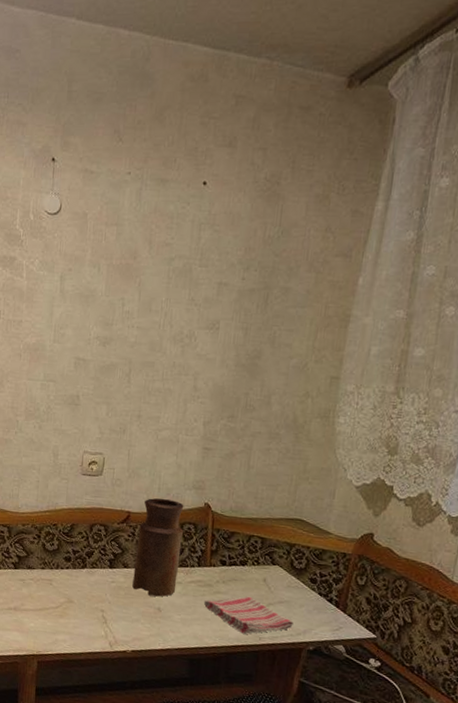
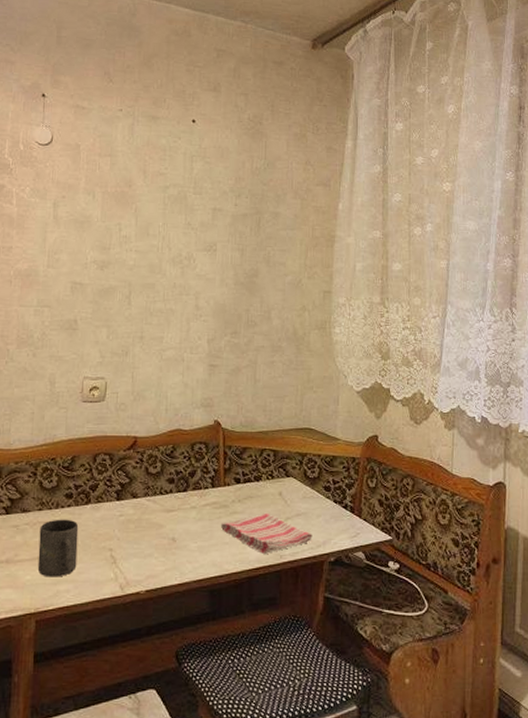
mug: none [40,578,76,628] -> present [37,519,79,577]
vase: present [132,498,184,597] -> none [143,419,194,526]

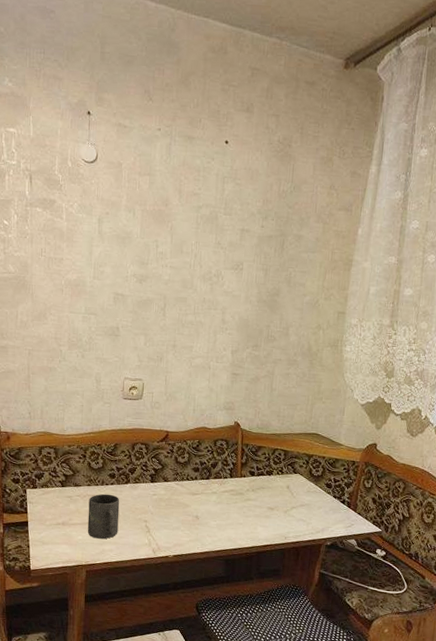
dish towel: present [220,513,313,554] -> none [236,501,313,535]

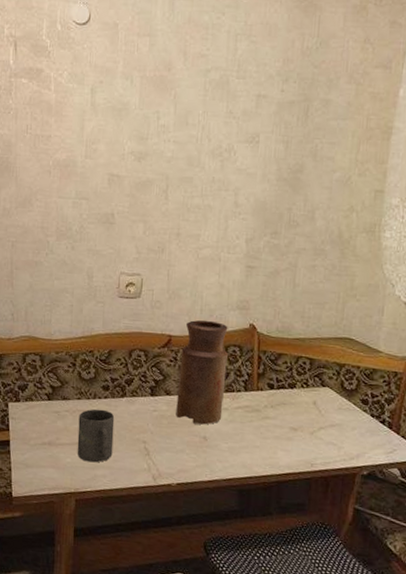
vase: none [172,418,217,506] -> present [176,320,228,425]

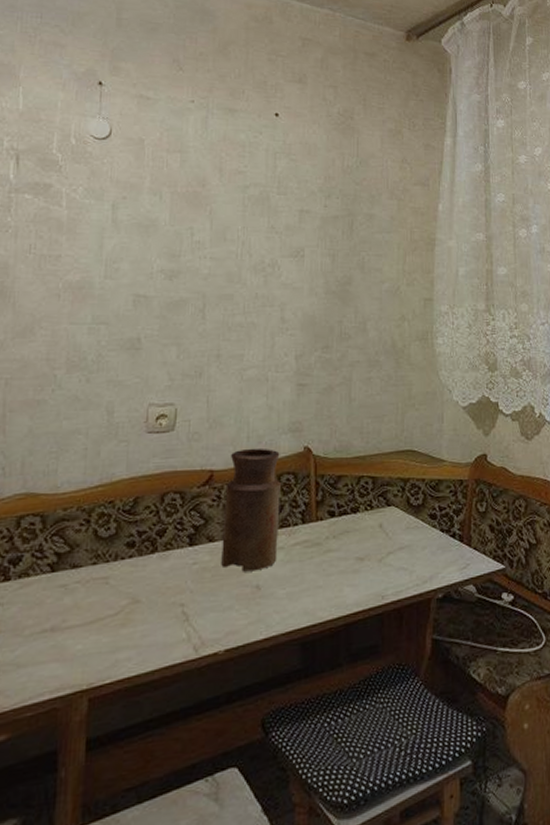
mug: present [77,409,115,463] -> none [91,572,143,645]

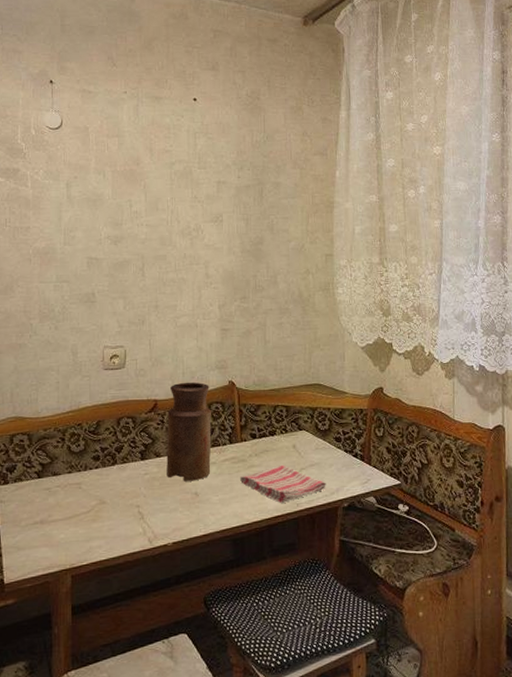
dish towel: none [312,548,418,596] -> present [239,464,326,503]

